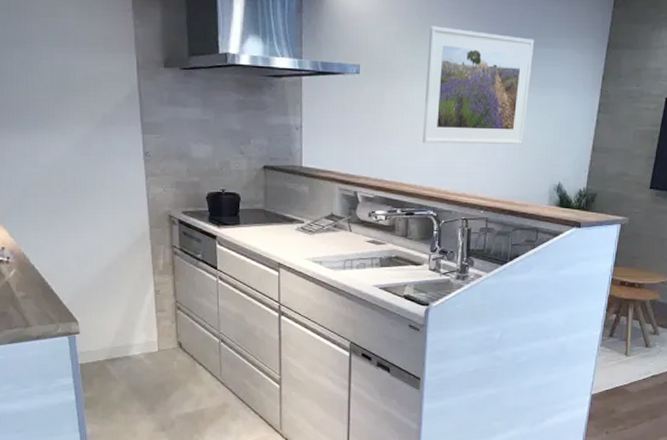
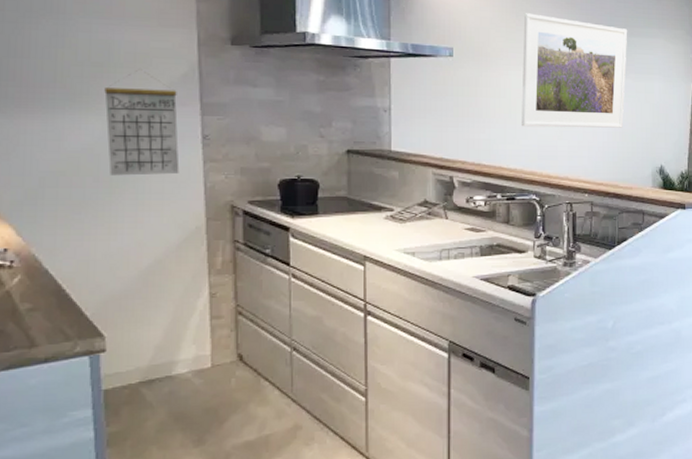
calendar: none [66,93,127,188] -> present [104,70,180,176]

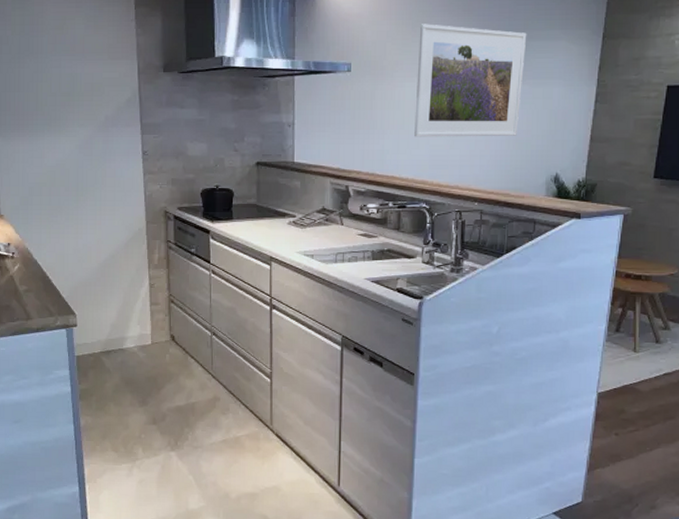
calendar: present [104,70,180,176] -> none [71,98,126,186]

